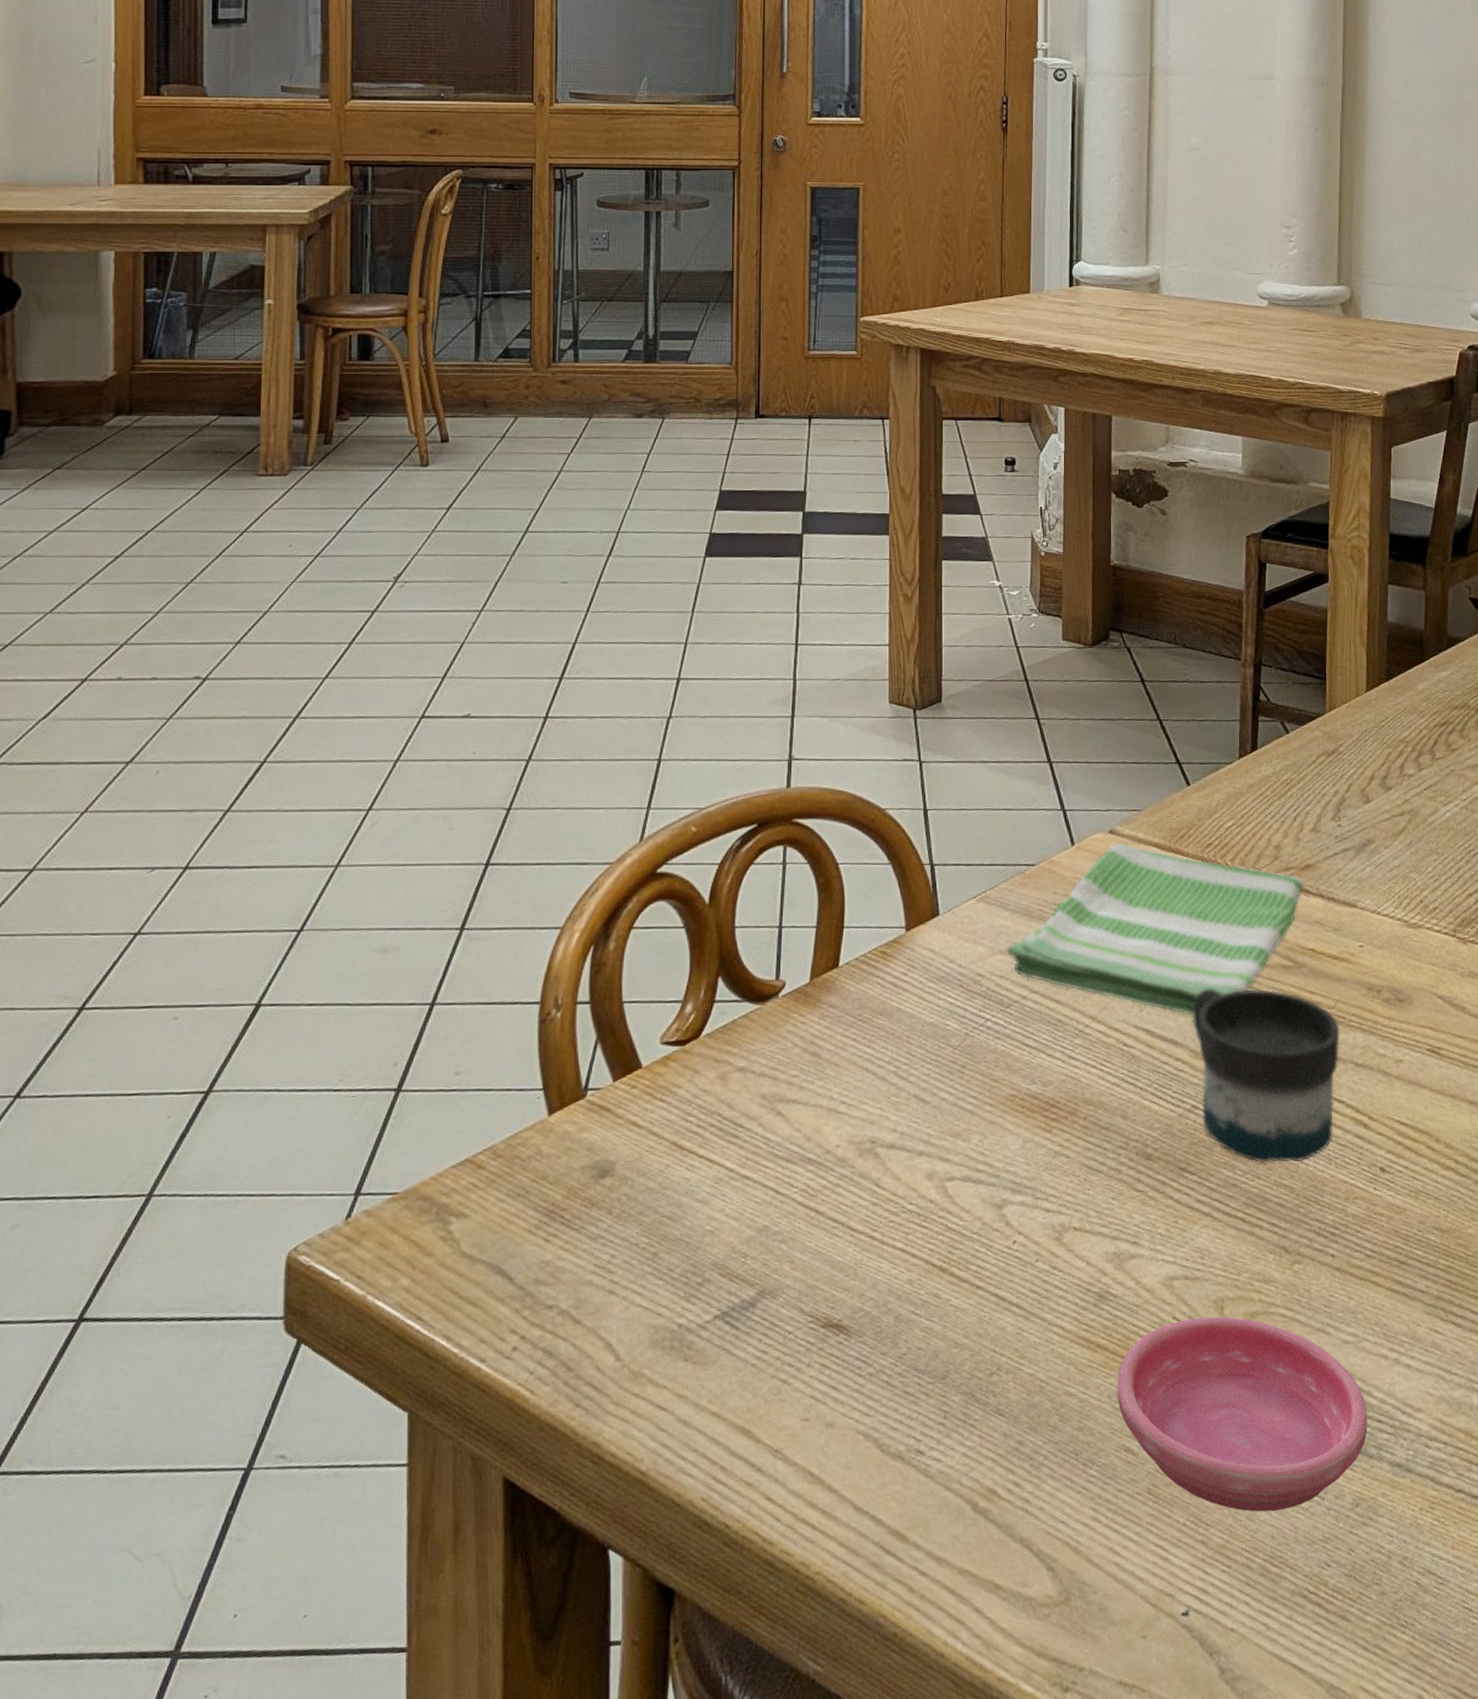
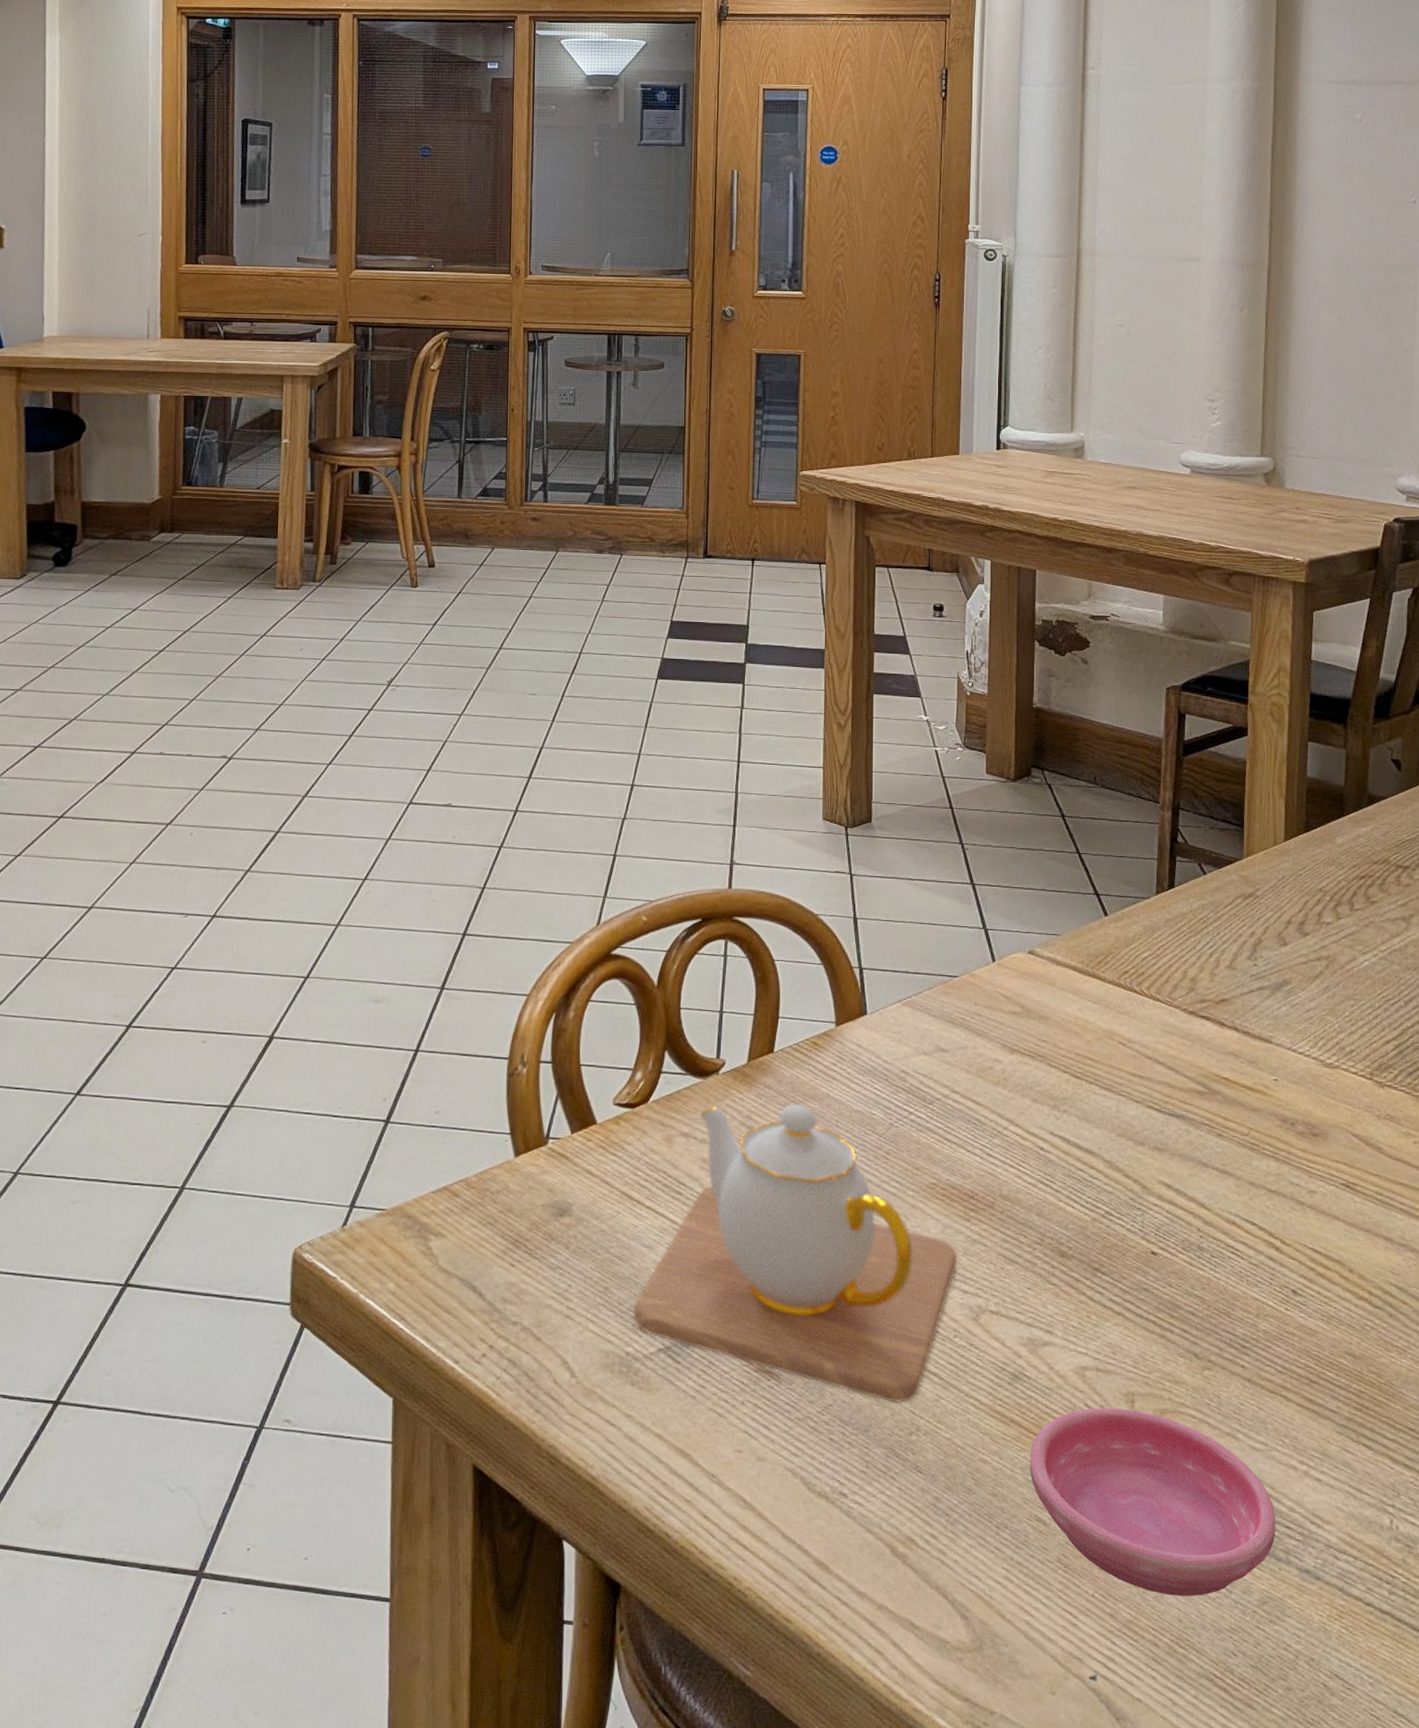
teapot: none [685,1021,1039,1343] -> present [633,1103,958,1403]
dish towel: present [1006,842,1304,1017] -> none [929,963,1219,1130]
mug: present [1192,988,1340,1163] -> none [1107,1105,1253,1276]

